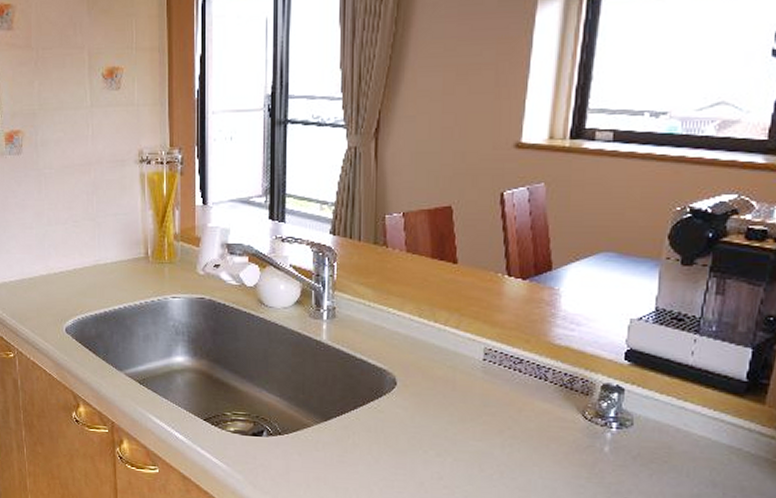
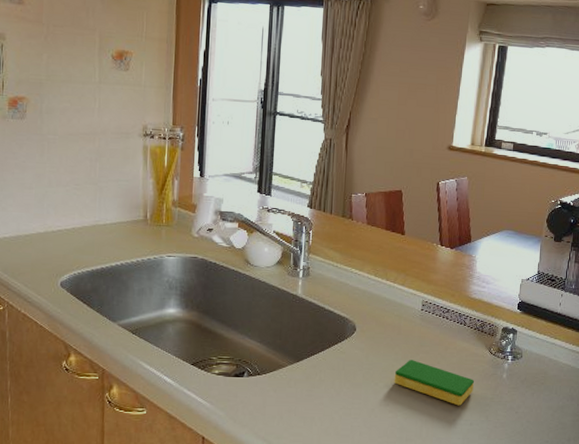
dish sponge: none [449,423,562,485] -> present [394,360,475,406]

